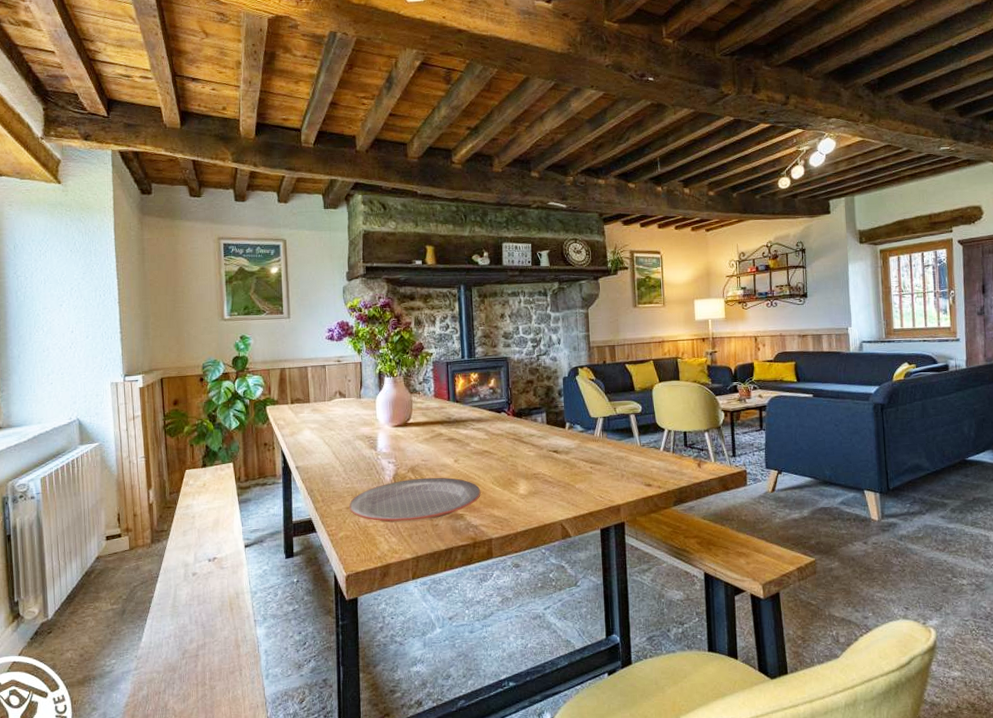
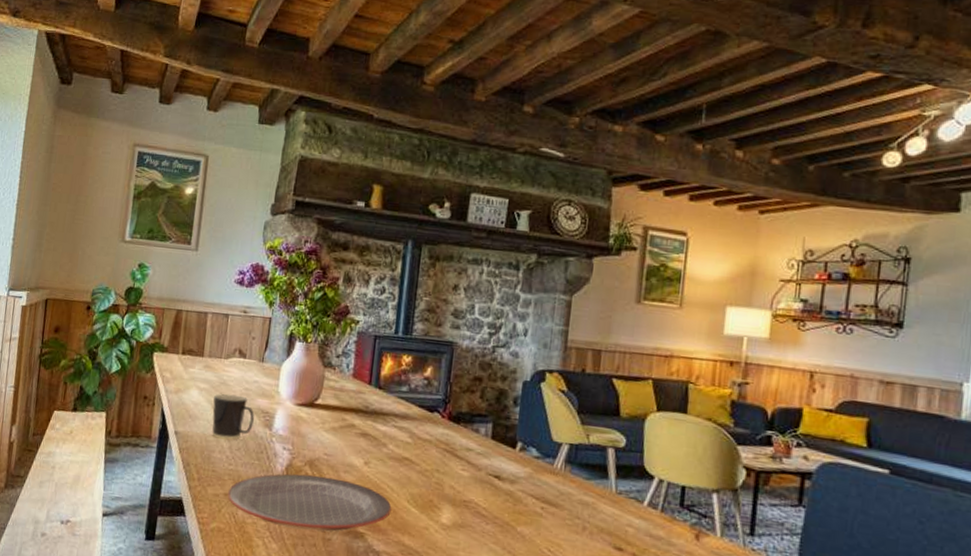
mug: none [324,428,361,465] -> present [212,394,254,440]

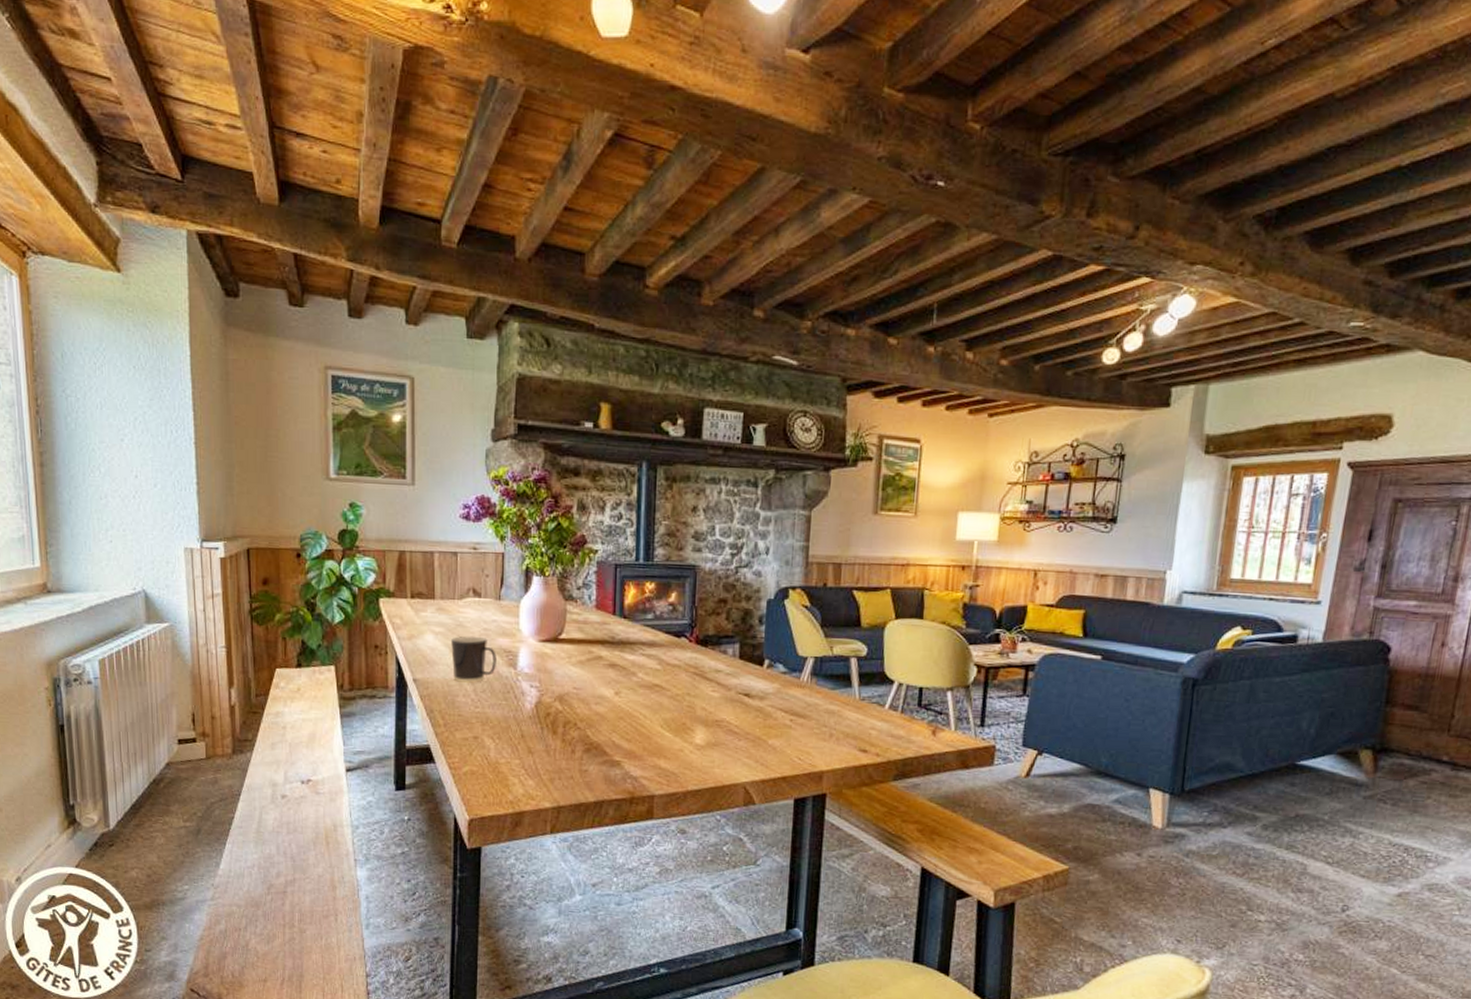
plate: present [227,473,392,532] -> none [476,709,646,765]

